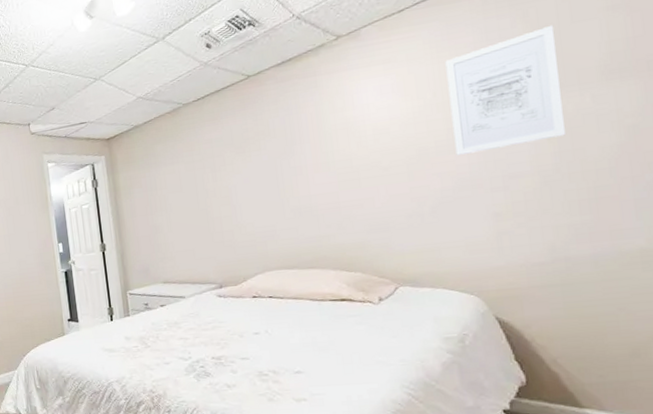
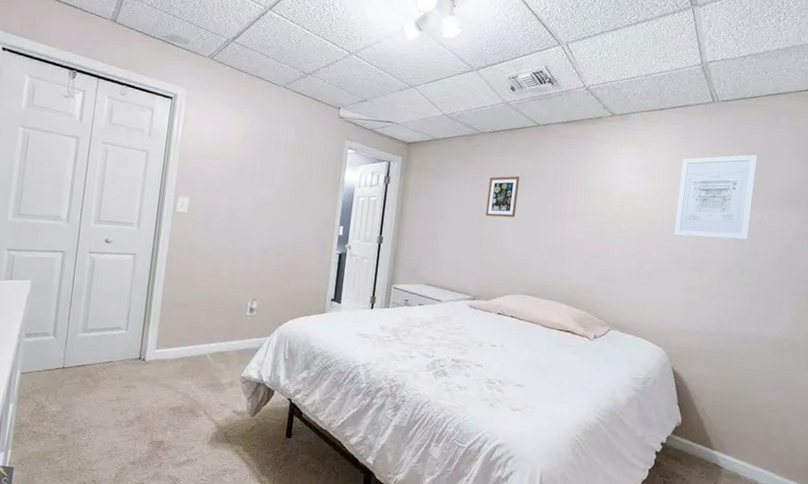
picture frame: none [206,140,247,194] -> present [485,176,520,218]

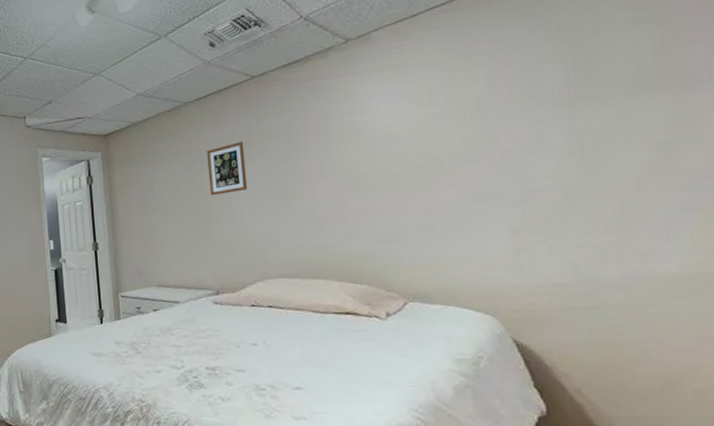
wall art: present [674,154,758,240] -> none [460,35,591,167]

